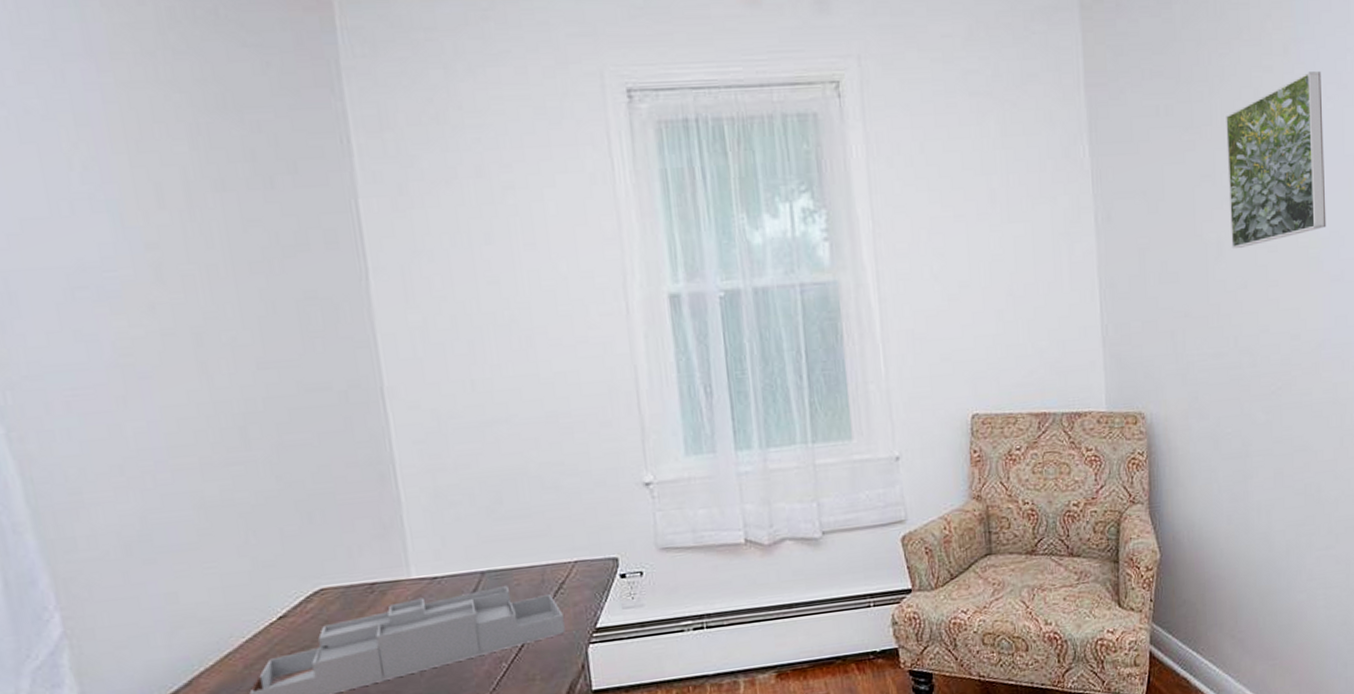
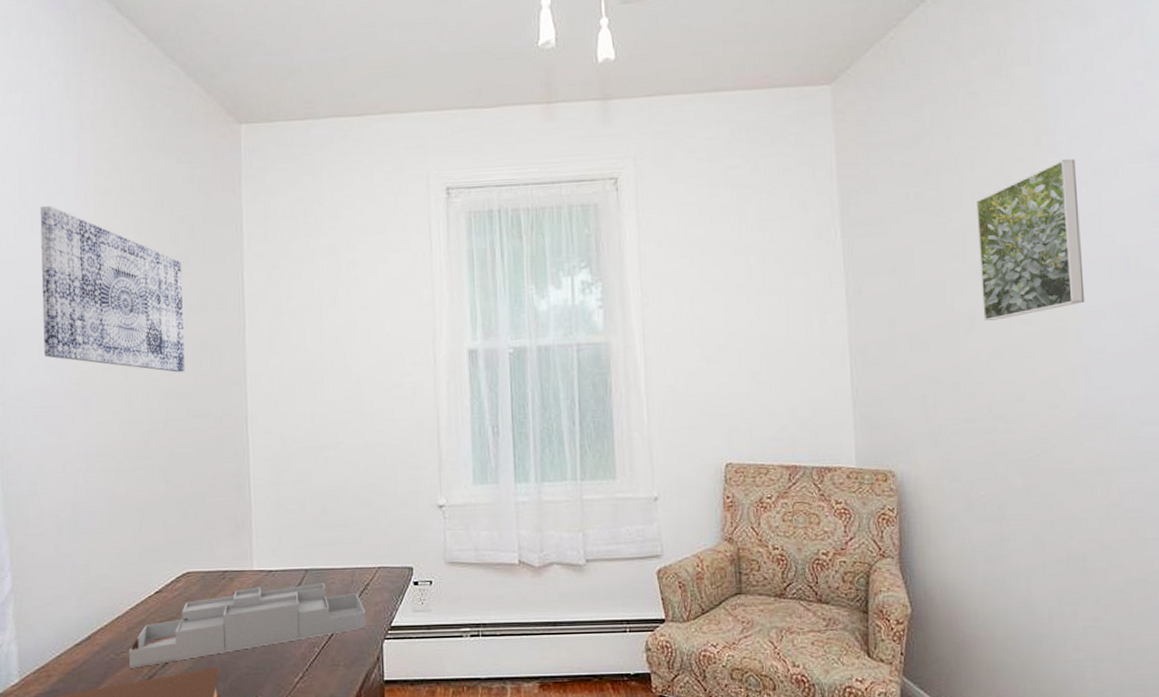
wall art: none [29,104,287,335] -> present [40,206,185,373]

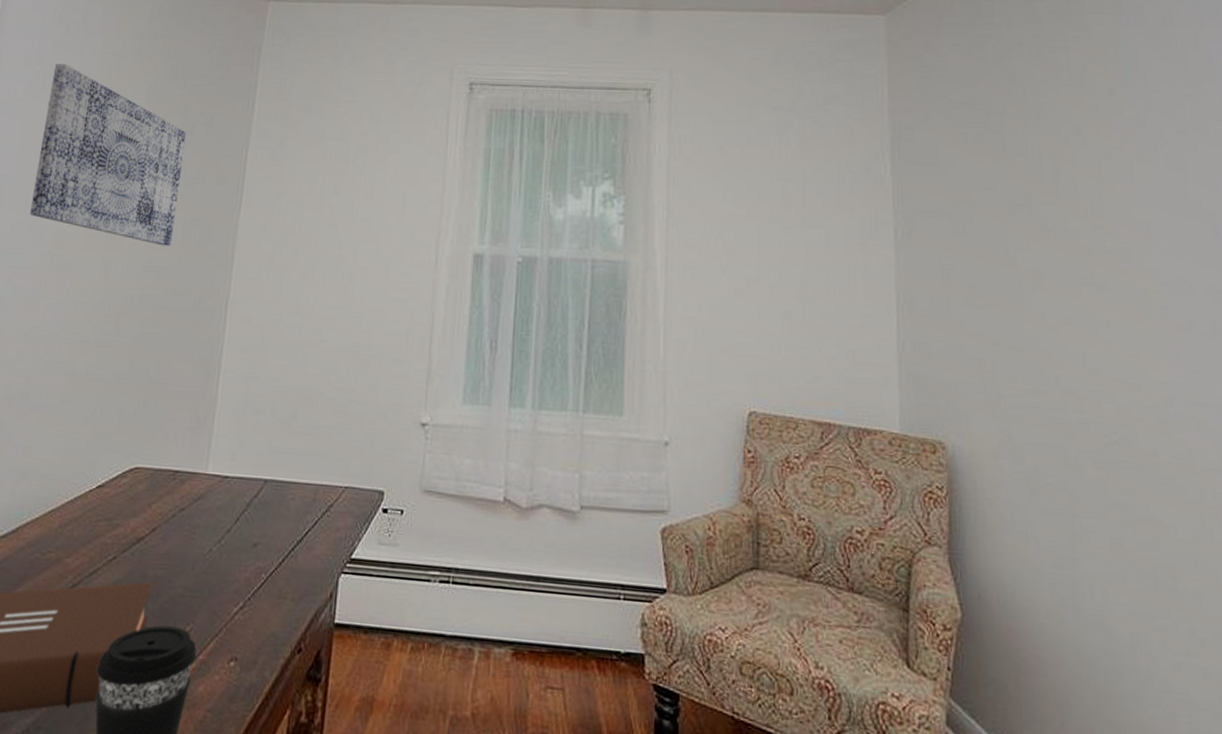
desk organizer: present [129,583,366,669] -> none [53,493,325,573]
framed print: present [976,159,1085,321] -> none [1043,114,1169,282]

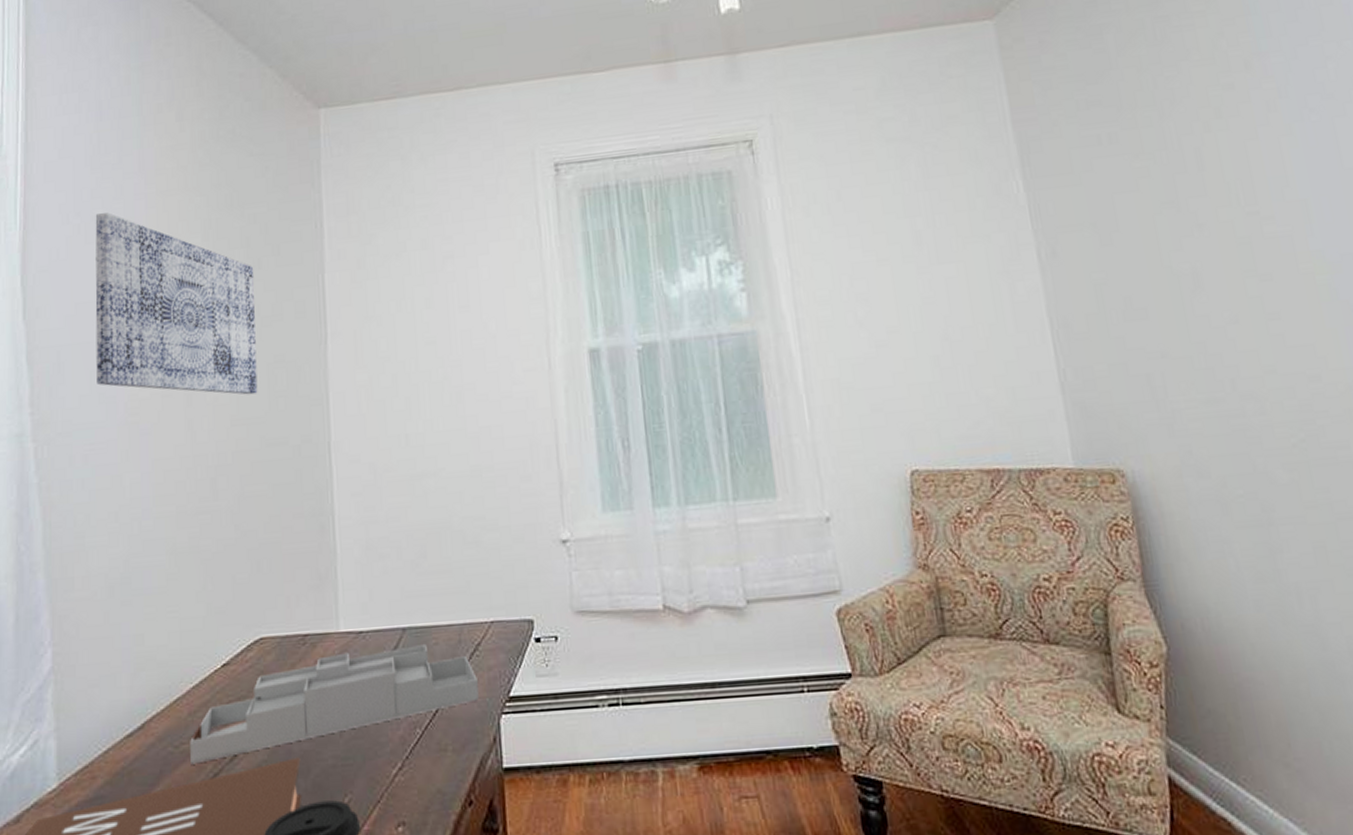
desk organizer: none [53,493,325,573] -> present [190,645,479,765]

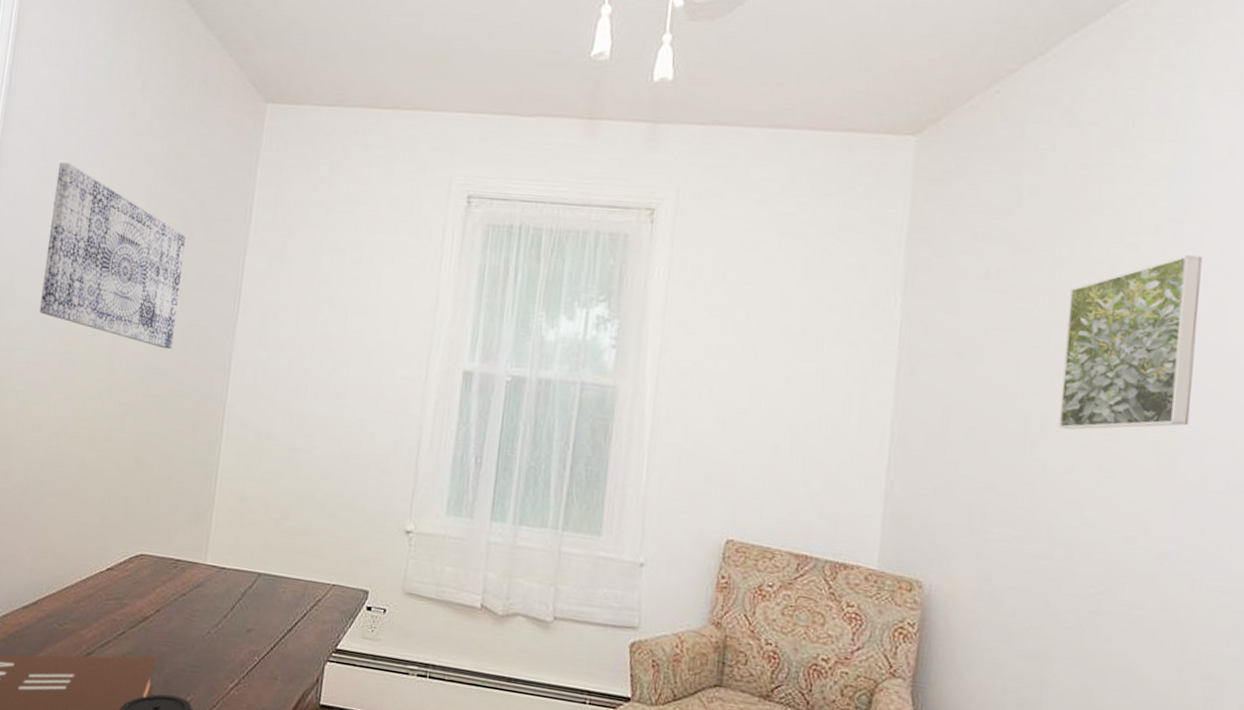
desk organizer: present [190,645,479,765] -> none [70,581,313,646]
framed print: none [1183,83,1335,279] -> present [1058,255,1202,430]

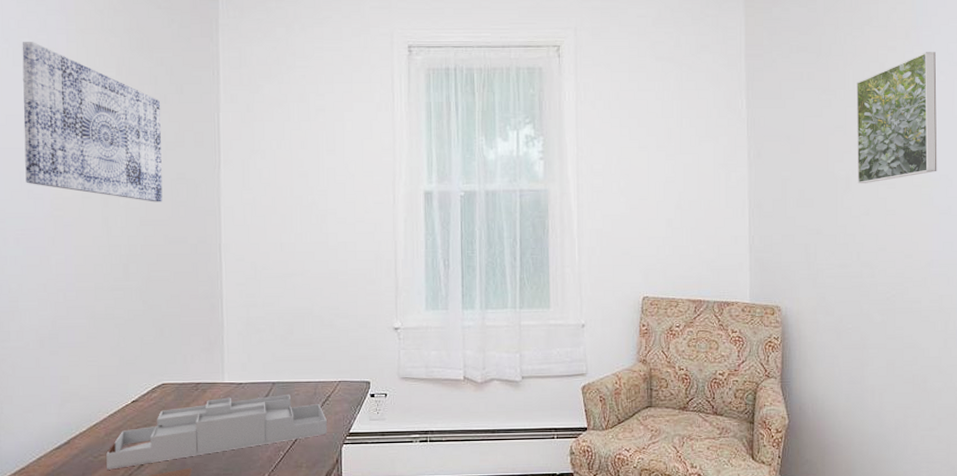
desk organizer: none [70,581,313,646] -> present [106,395,327,470]

